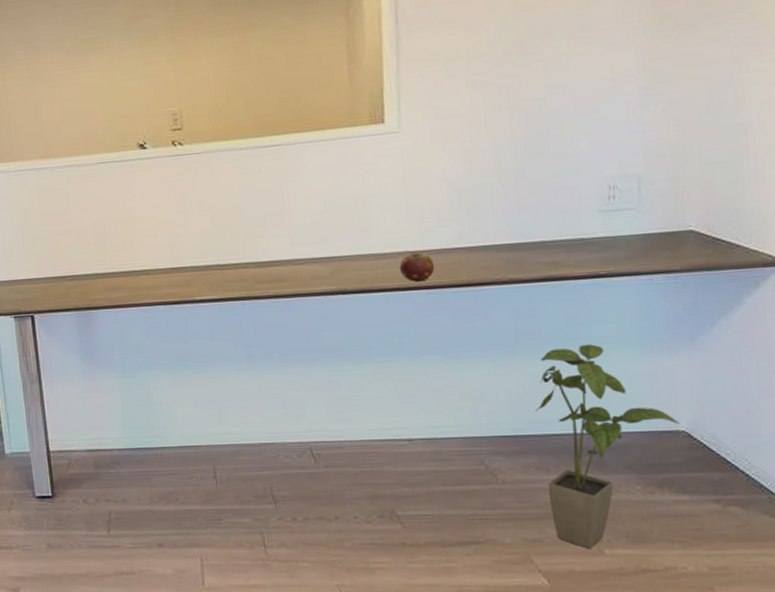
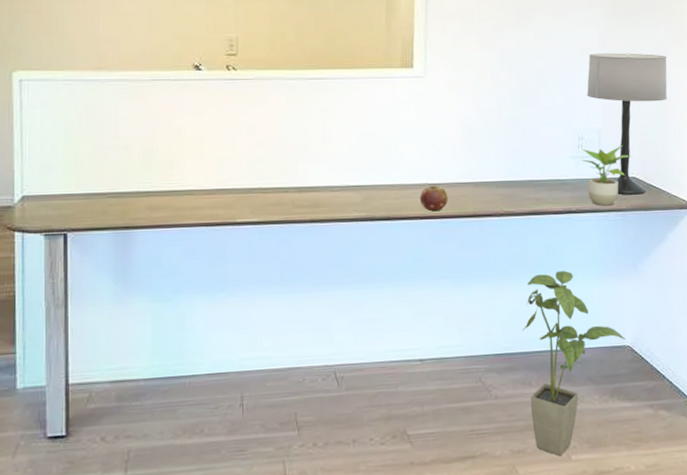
potted plant: none [613,192,688,268] -> present [581,146,632,206]
table lamp: none [620,72,744,253] -> present [586,53,667,195]

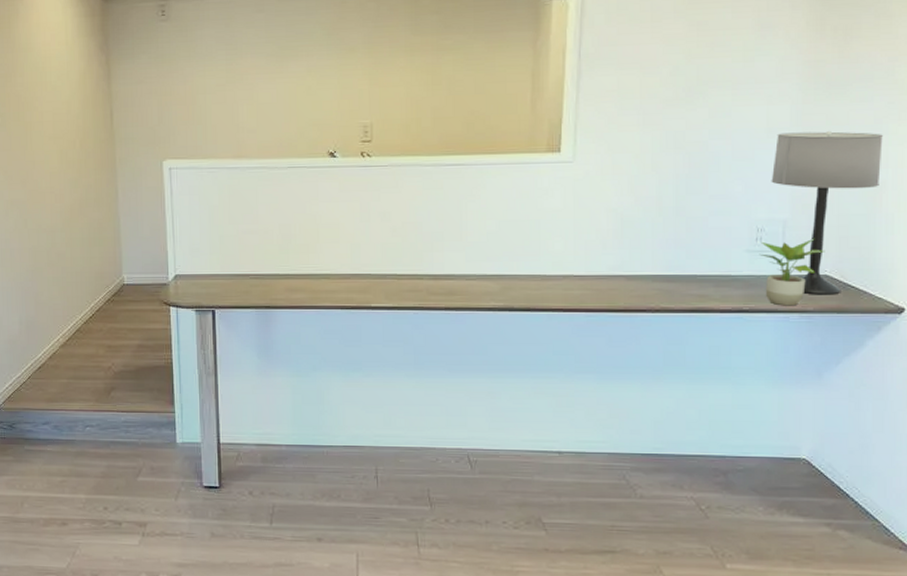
fruit: present [419,185,448,212] -> none [563,277,596,304]
house plant: present [522,270,626,456] -> none [675,373,802,563]

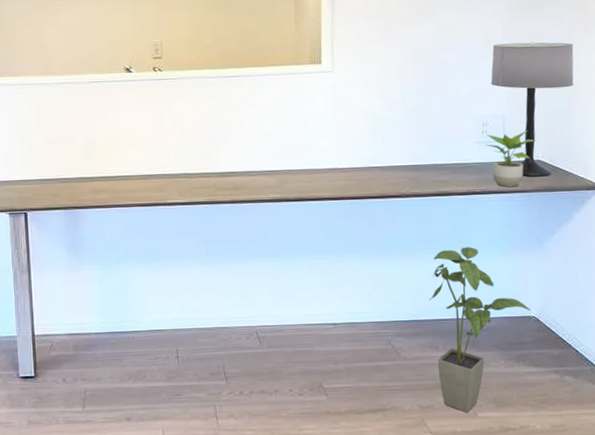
house plant: none [675,373,802,563] -> present [429,247,532,413]

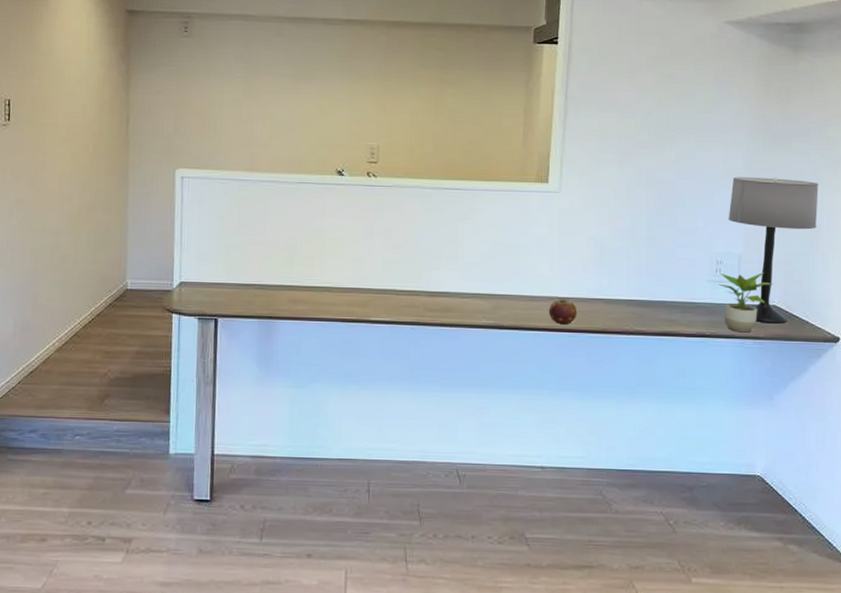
fruit: none [330,169,357,193] -> present [548,299,578,325]
house plant: present [429,247,532,413] -> none [646,394,757,577]

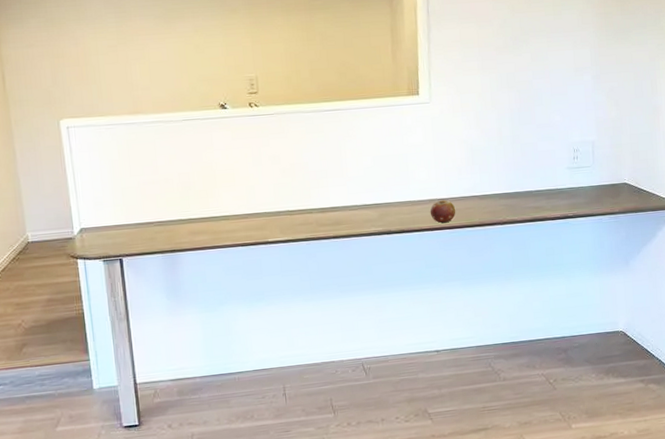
potted plant: present [719,272,774,333] -> none [577,155,623,211]
table lamp: present [728,177,818,324] -> none [581,68,657,200]

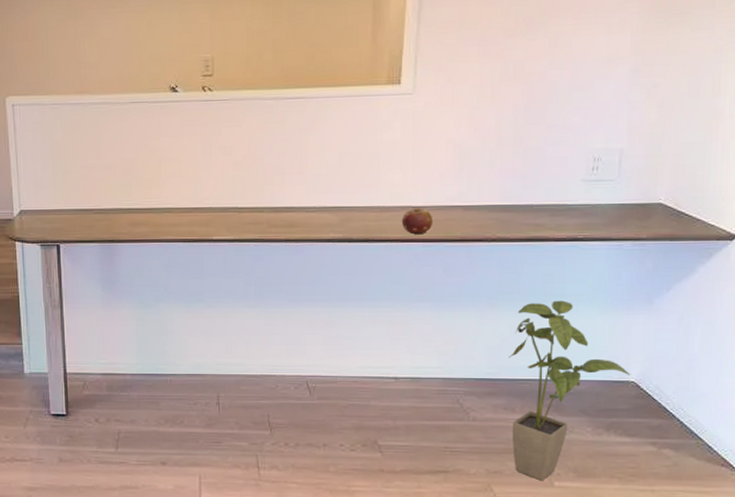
house plant: none [525,269,620,426] -> present [508,300,631,481]

